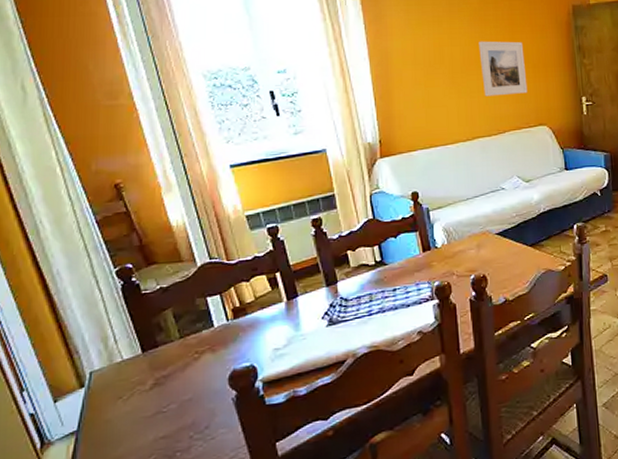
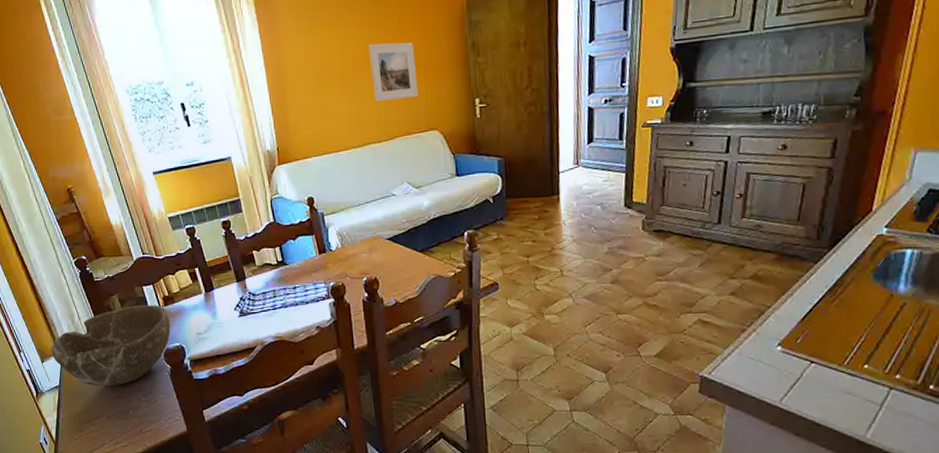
bowl: none [70,318,239,427] -> present [51,305,171,386]

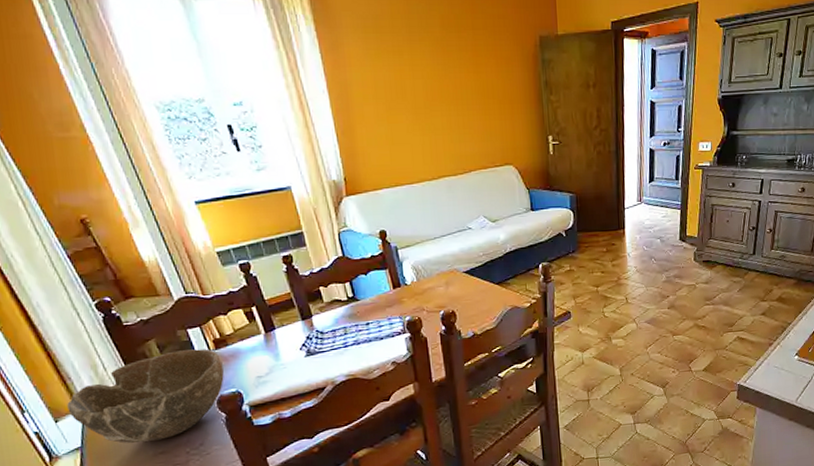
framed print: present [369,42,418,102] -> none [442,74,493,134]

